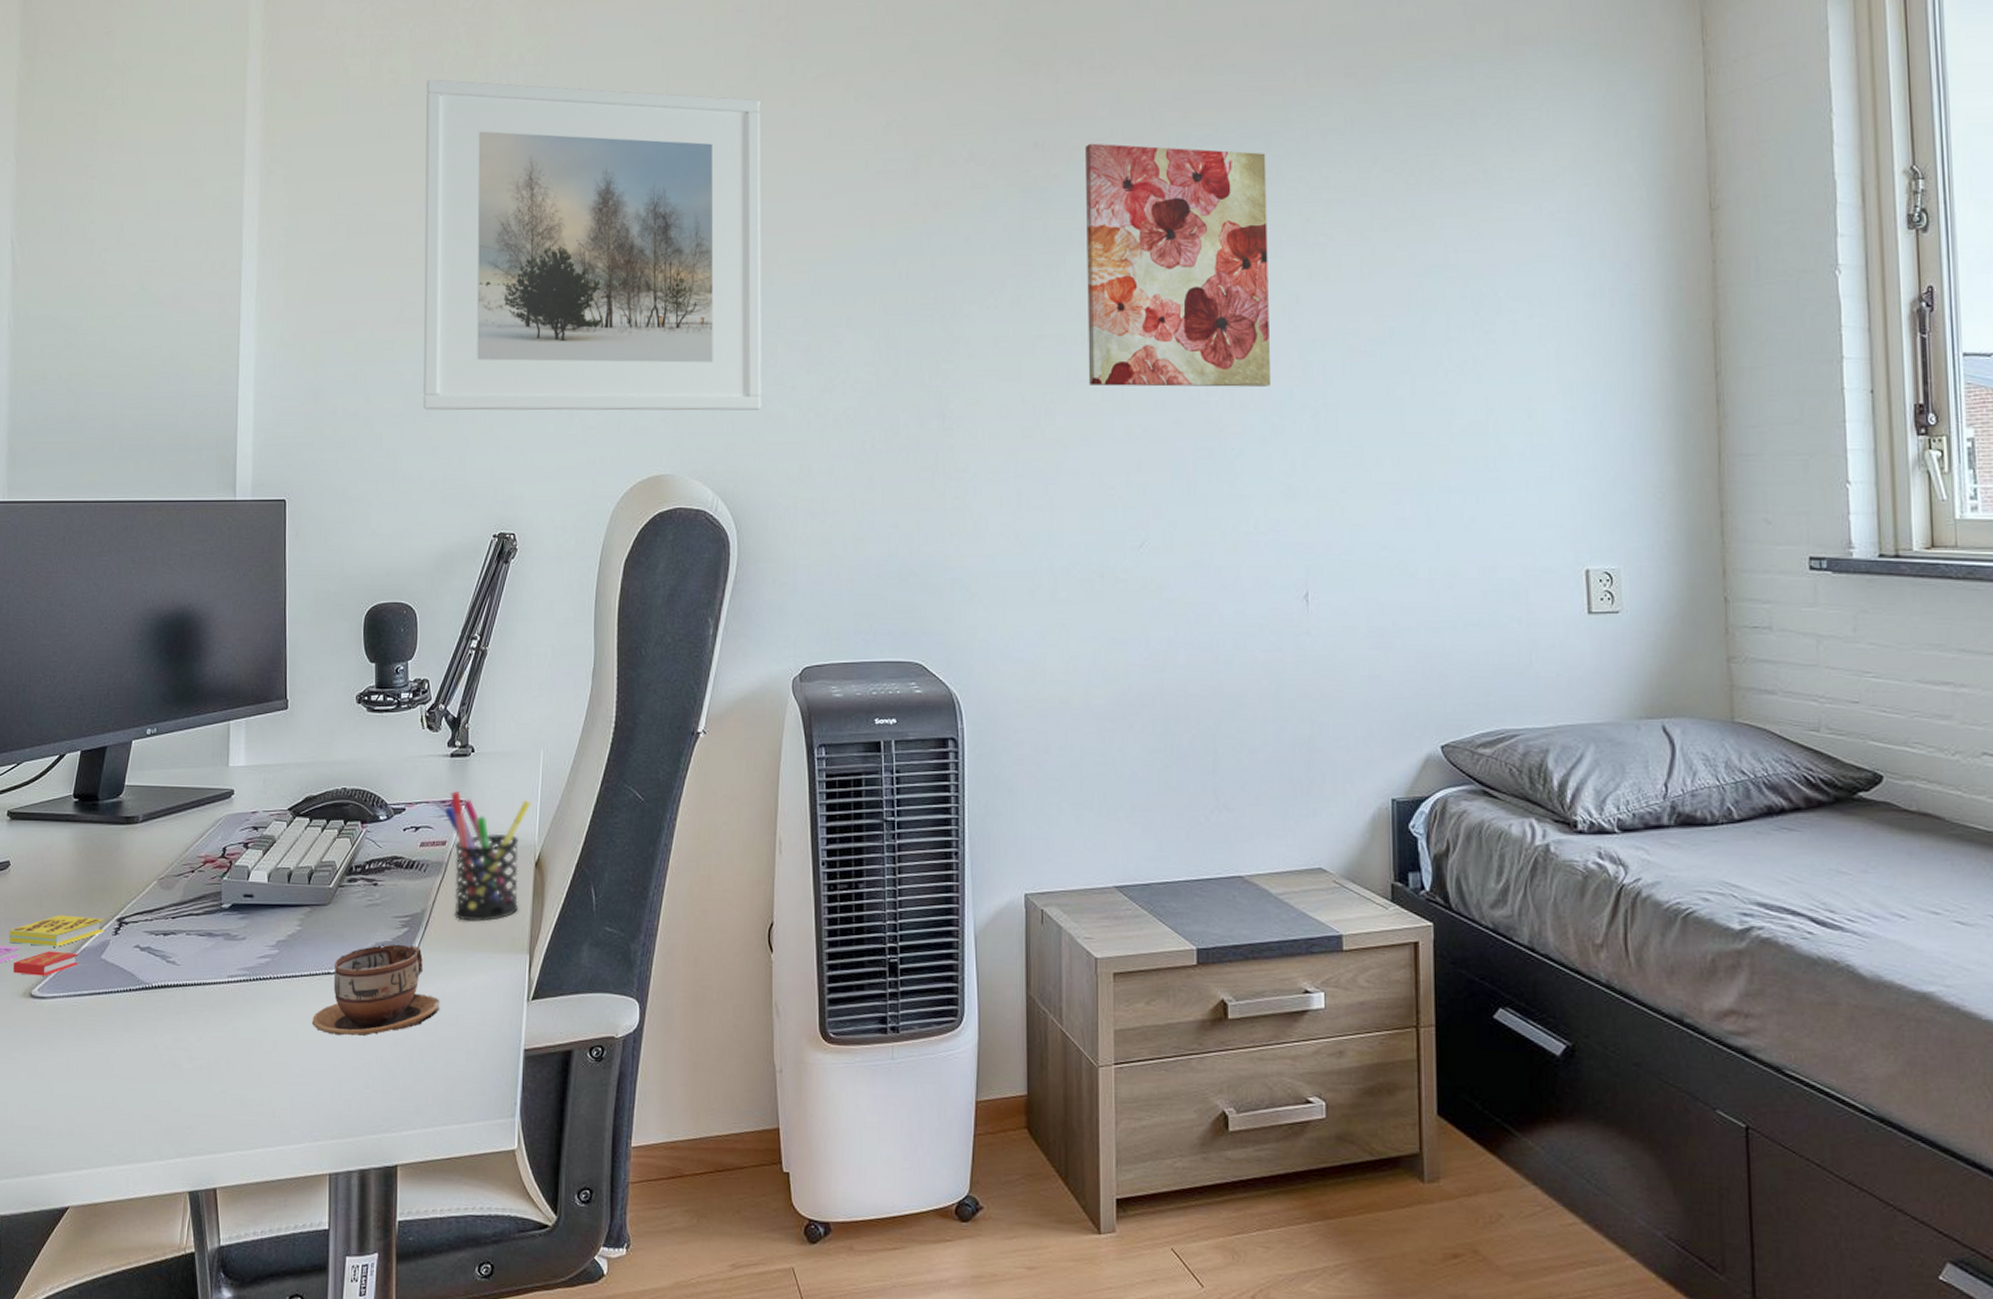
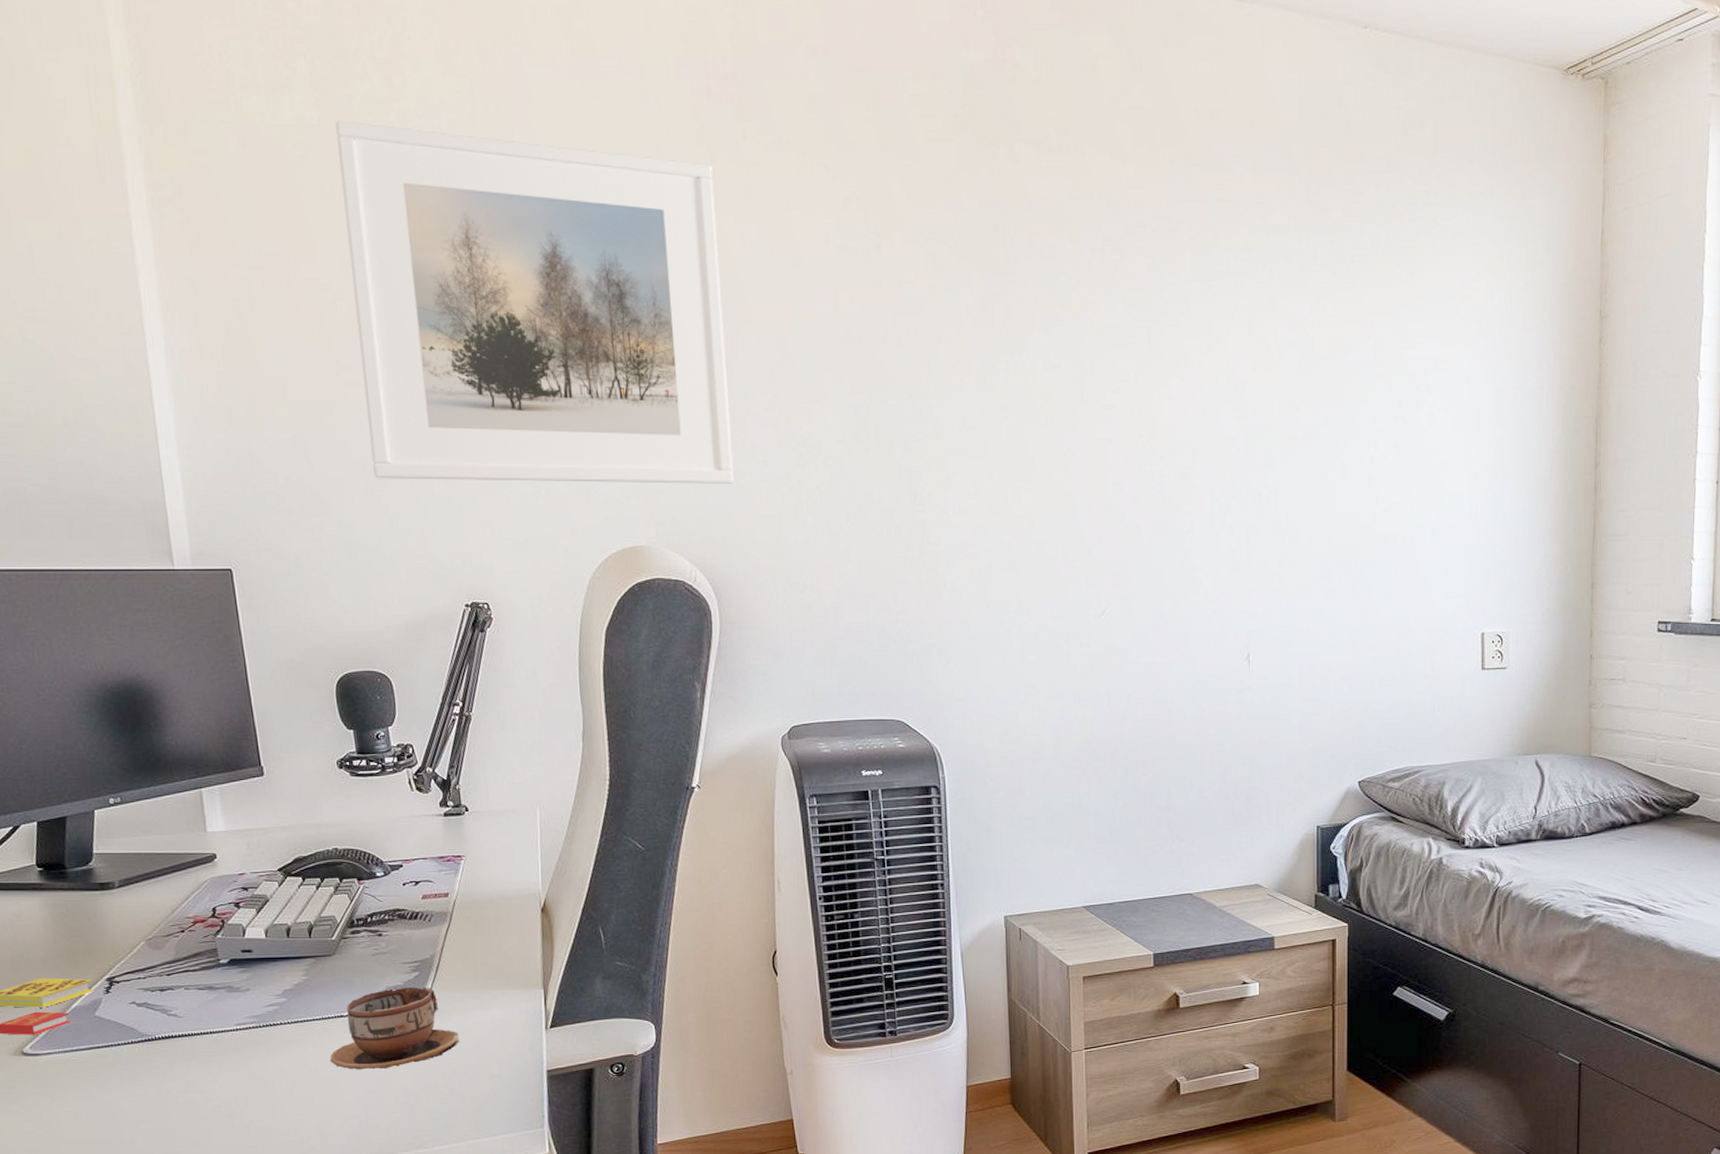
pen holder: present [444,791,531,922] -> none [443,848,531,963]
wall art: present [1084,143,1272,387] -> none [1044,228,1219,469]

